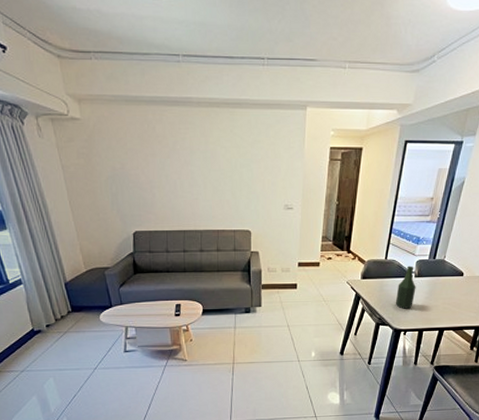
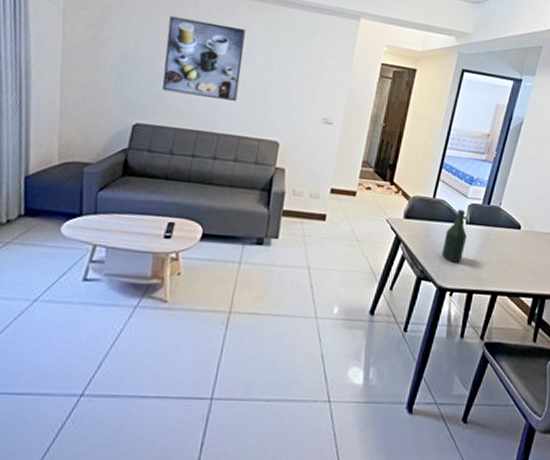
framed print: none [142,135,210,201] -> present [162,16,246,101]

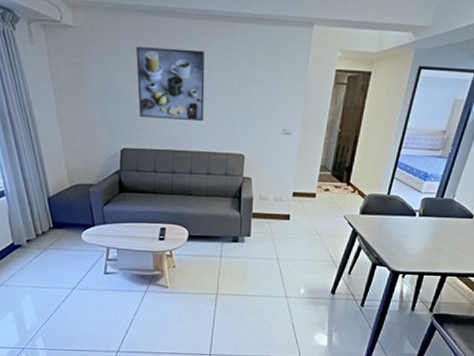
bottle: present [441,209,467,263] -> none [395,203,420,250]

